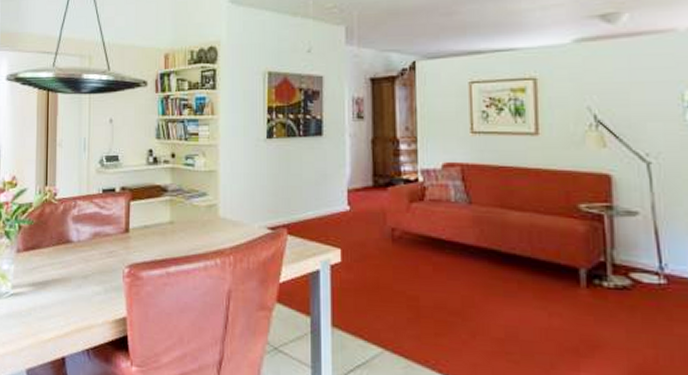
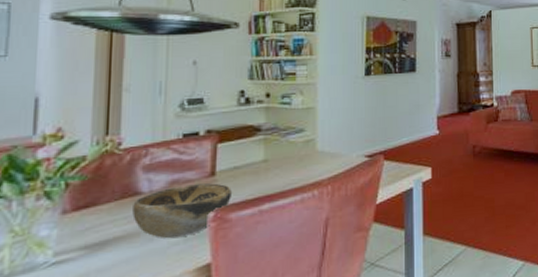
decorative bowl: none [66,239,143,288] -> present [132,183,232,239]

